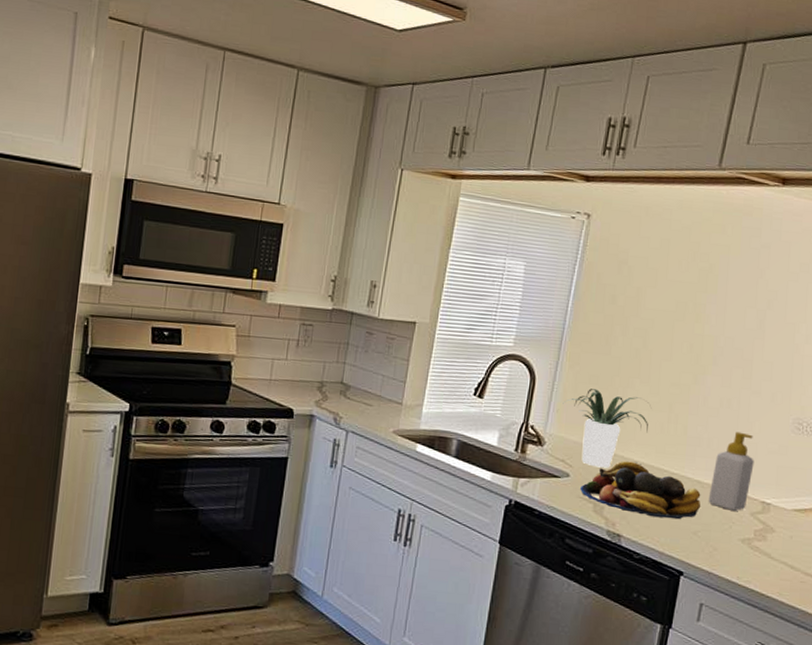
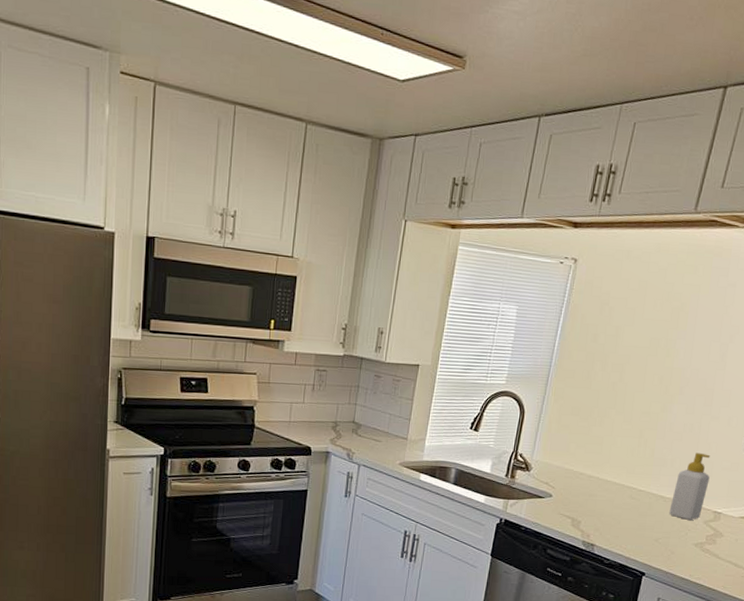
potted plant: present [563,389,652,468] -> none [548,419,625,488]
fruit bowl: present [580,461,701,520] -> none [561,481,663,530]

